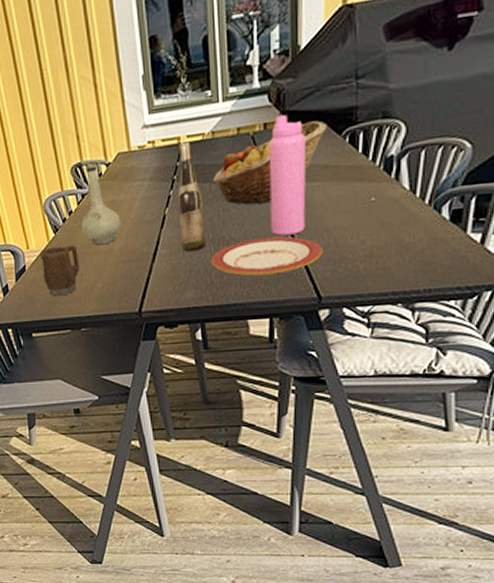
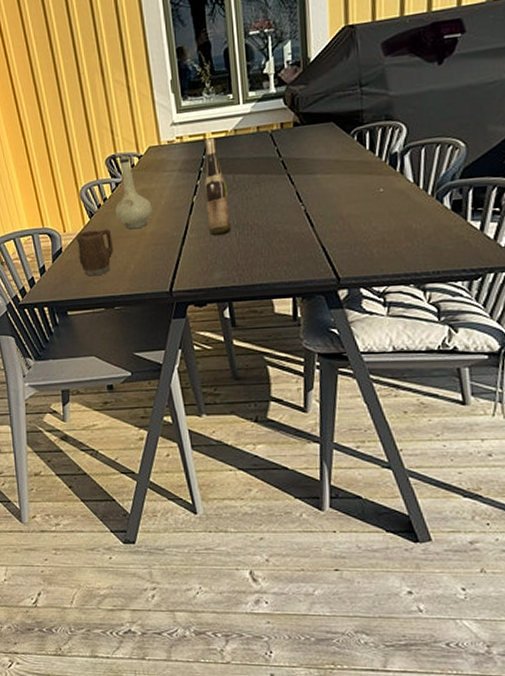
plate: present [211,236,323,276] -> none [236,222,339,258]
fruit basket: present [212,121,327,205] -> none [236,121,337,194]
water bottle: present [268,115,306,236] -> none [285,116,322,222]

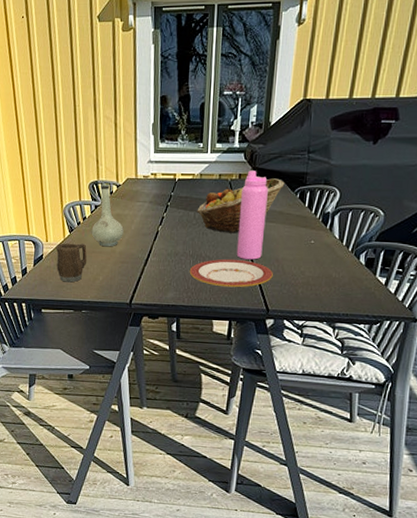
wine bottle: present [204,137,231,235] -> none [168,178,188,261]
fruit basket: none [236,121,337,194] -> present [197,178,285,233]
plate: none [236,222,339,258] -> present [189,258,273,288]
water bottle: none [285,116,322,222] -> present [236,170,268,260]

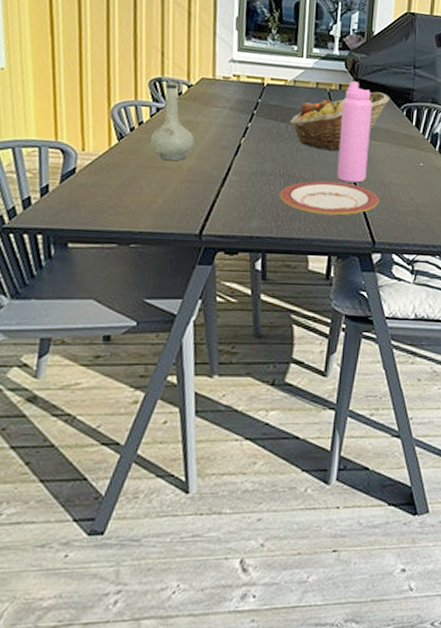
mug: present [55,243,87,283] -> none [95,153,142,207]

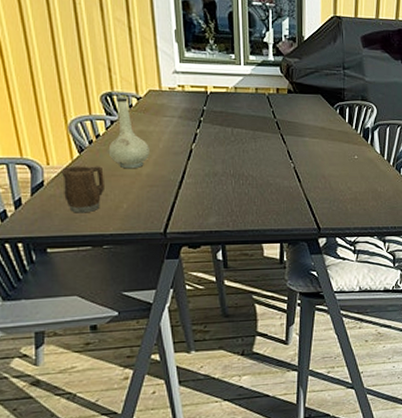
mug: none [95,153,142,207] -> present [61,166,106,213]
plate: present [279,180,379,216] -> none [231,177,321,208]
fruit basket: present [289,92,390,151] -> none [234,93,324,150]
water bottle: present [336,81,372,183] -> none [280,85,309,177]

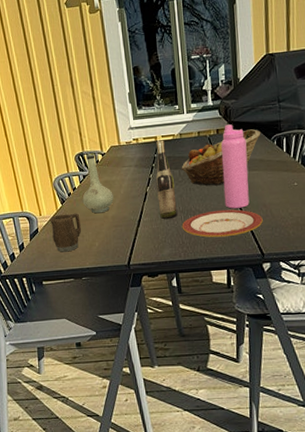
wine bottle: none [203,91,227,182] -> present [155,140,177,219]
plate: none [231,177,321,208] -> present [182,209,263,238]
fruit basket: none [234,93,324,150] -> present [181,129,261,186]
water bottle: none [280,85,309,177] -> present [221,124,250,209]

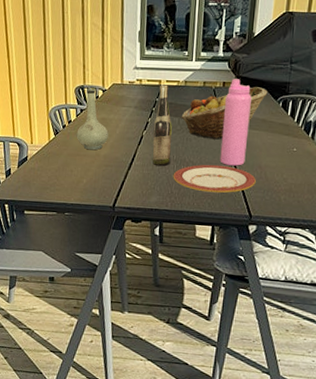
mug: present [49,213,82,252] -> none [40,145,72,185]

